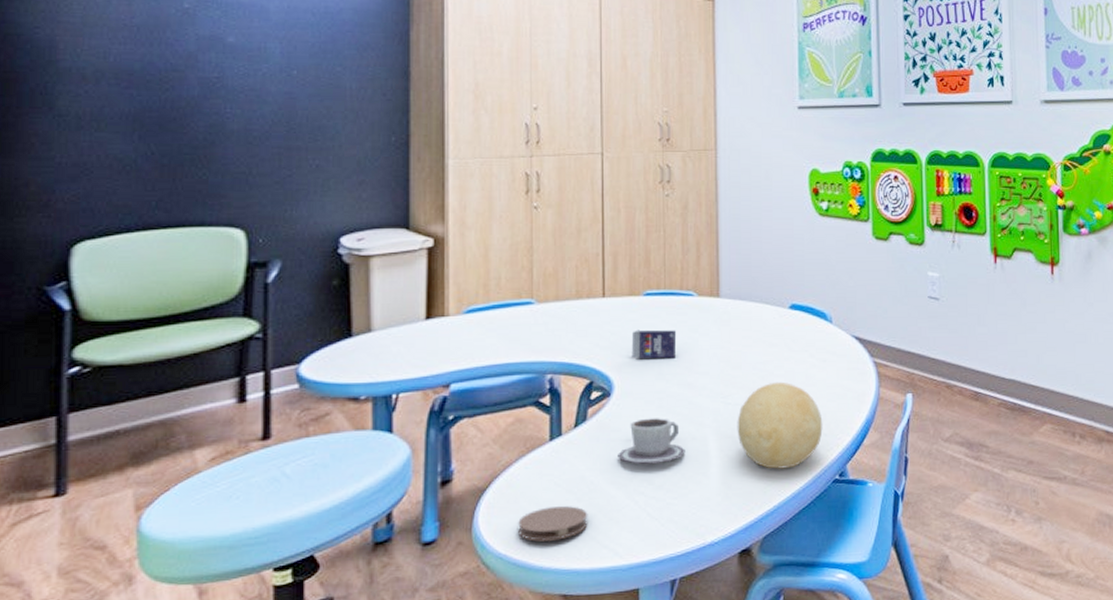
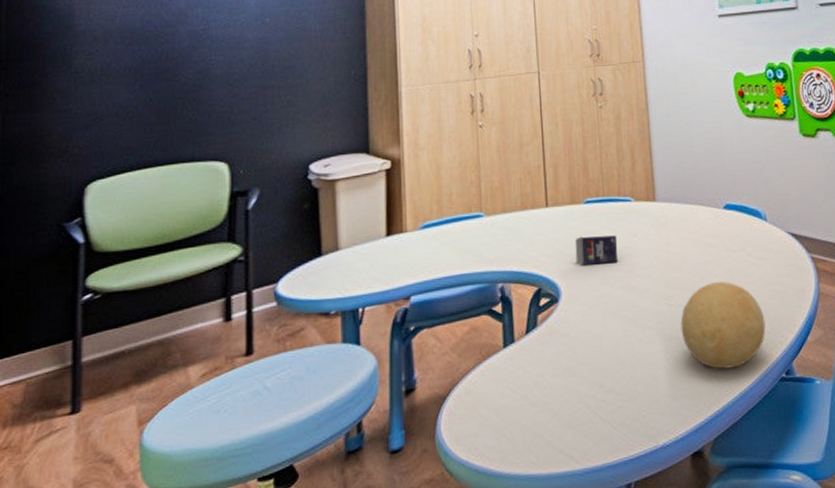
coaster: present [518,506,588,542] -> none [478,411,544,448]
cup: present [618,418,685,465] -> none [568,321,633,369]

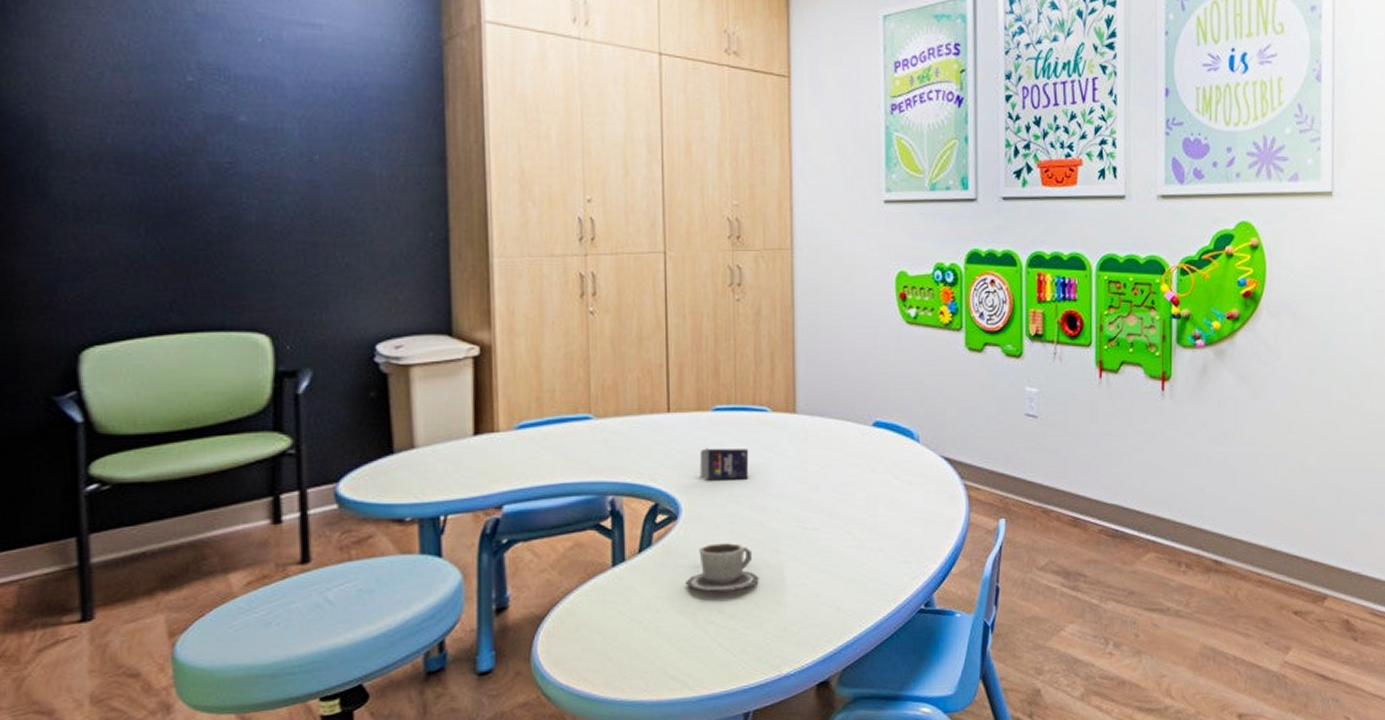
cup: none [568,321,633,369] -> present [686,543,759,593]
decorative ball: present [680,281,766,369] -> none [815,505,908,598]

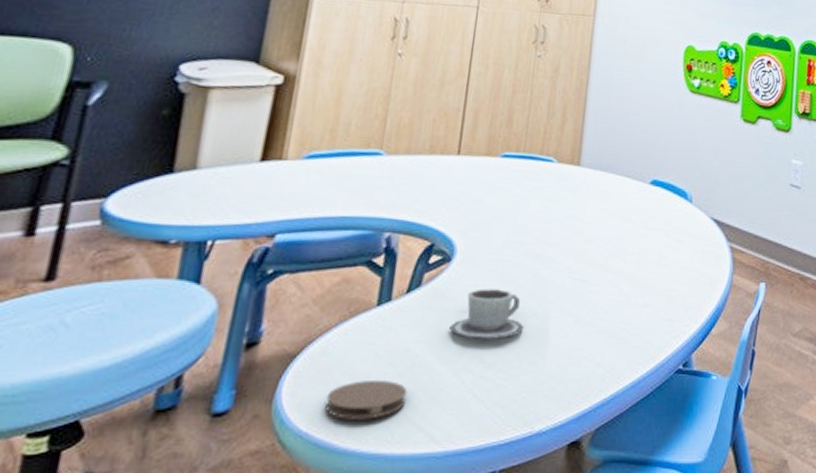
coaster: none [580,635,655,672] -> present [325,381,408,420]
crayon box: present [699,448,749,480] -> none [479,192,531,227]

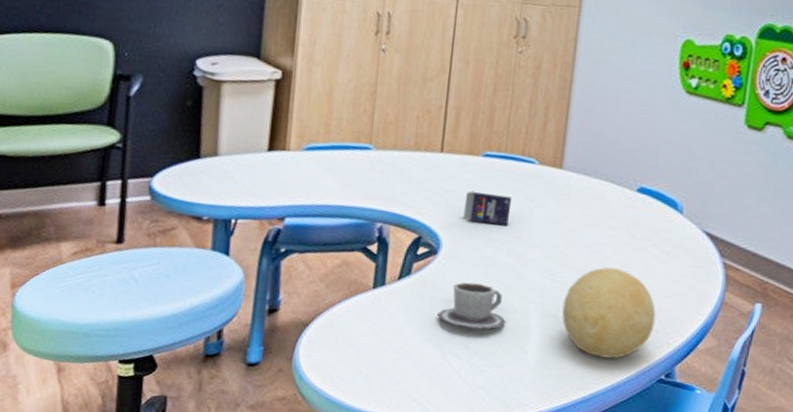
coaster: present [325,381,408,420] -> none [334,351,402,385]
crayon box: none [479,192,531,227] -> present [463,191,512,227]
decorative ball: none [581,259,672,354] -> present [562,267,656,359]

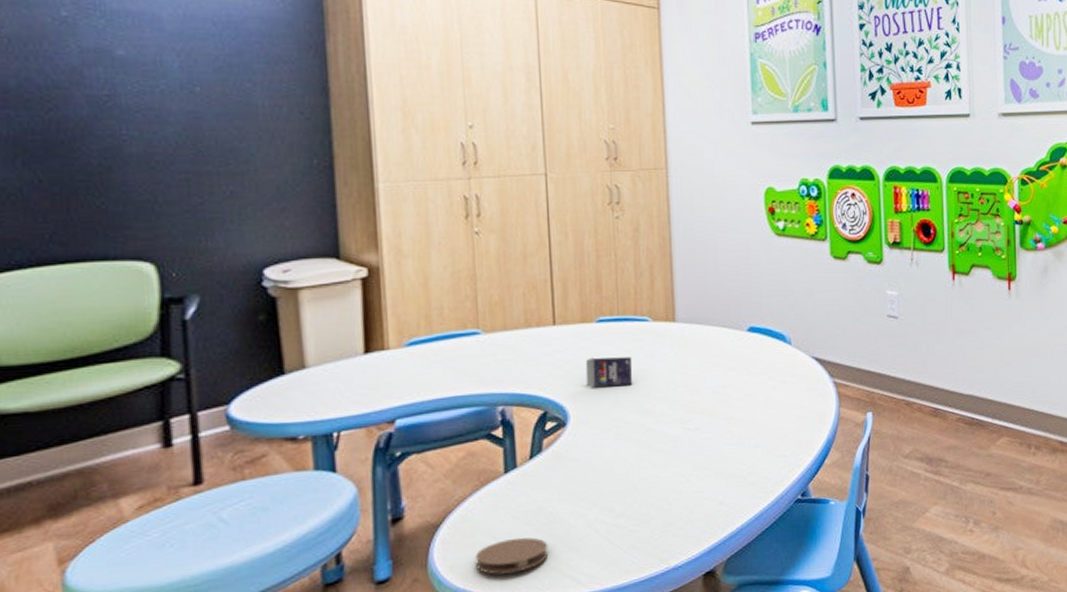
coaster: none [334,351,402,385] -> present [476,537,549,575]
cup: present [437,282,506,330] -> none [576,446,646,493]
decorative ball: present [562,267,656,359] -> none [697,405,784,492]

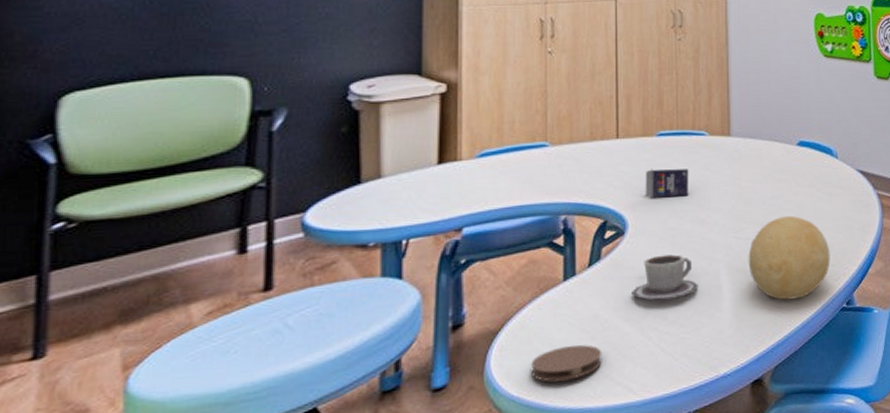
cup: none [576,446,646,493] -> present [632,254,698,301]
decorative ball: none [697,405,784,492] -> present [748,215,830,300]

